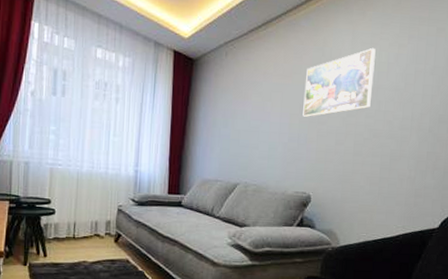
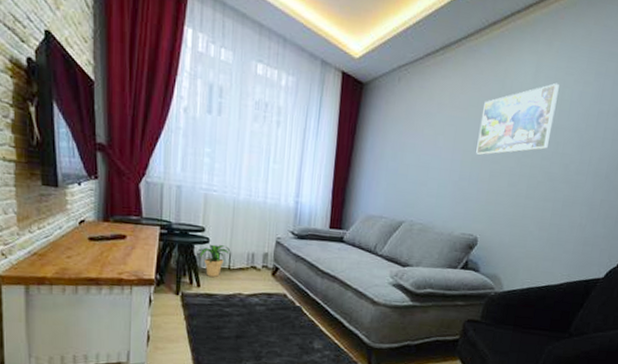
potted plant: none [43,215,75,246] -> present [197,244,231,277]

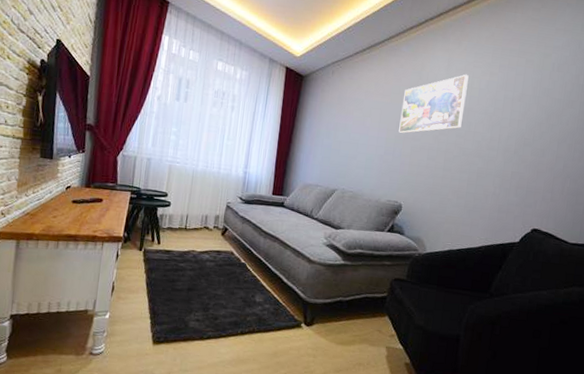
potted plant: present [197,244,231,277] -> none [160,207,188,236]

